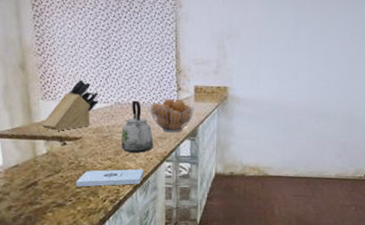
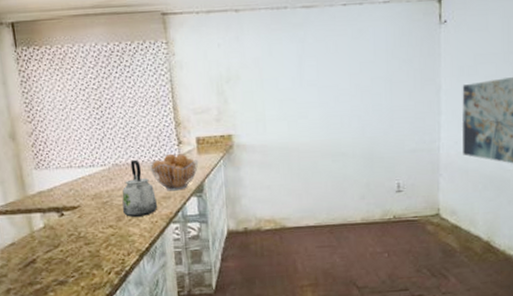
knife block: present [41,79,99,131] -> none [35,143,95,202]
notepad: present [75,169,144,187] -> none [76,234,150,261]

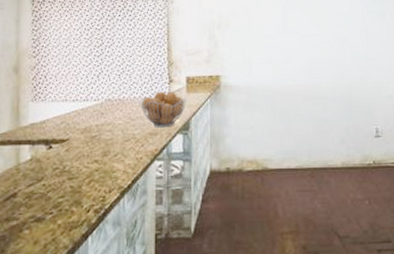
kettle: present [122,159,158,217] -> none [109,96,144,152]

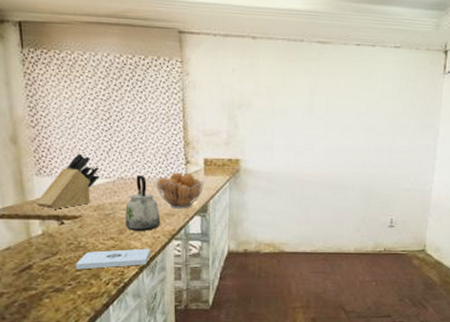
knife block: none [28,78,89,134] -> present [35,153,100,209]
notepad: none [58,170,133,196] -> present [75,248,151,270]
kettle: none [109,96,144,152] -> present [124,175,161,231]

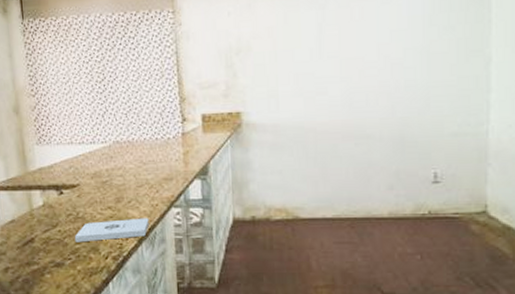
knife block: present [35,153,100,209] -> none [36,119,96,179]
kettle: present [124,175,161,231] -> none [122,137,159,199]
fruit basket: present [156,172,205,209] -> none [152,131,204,172]

